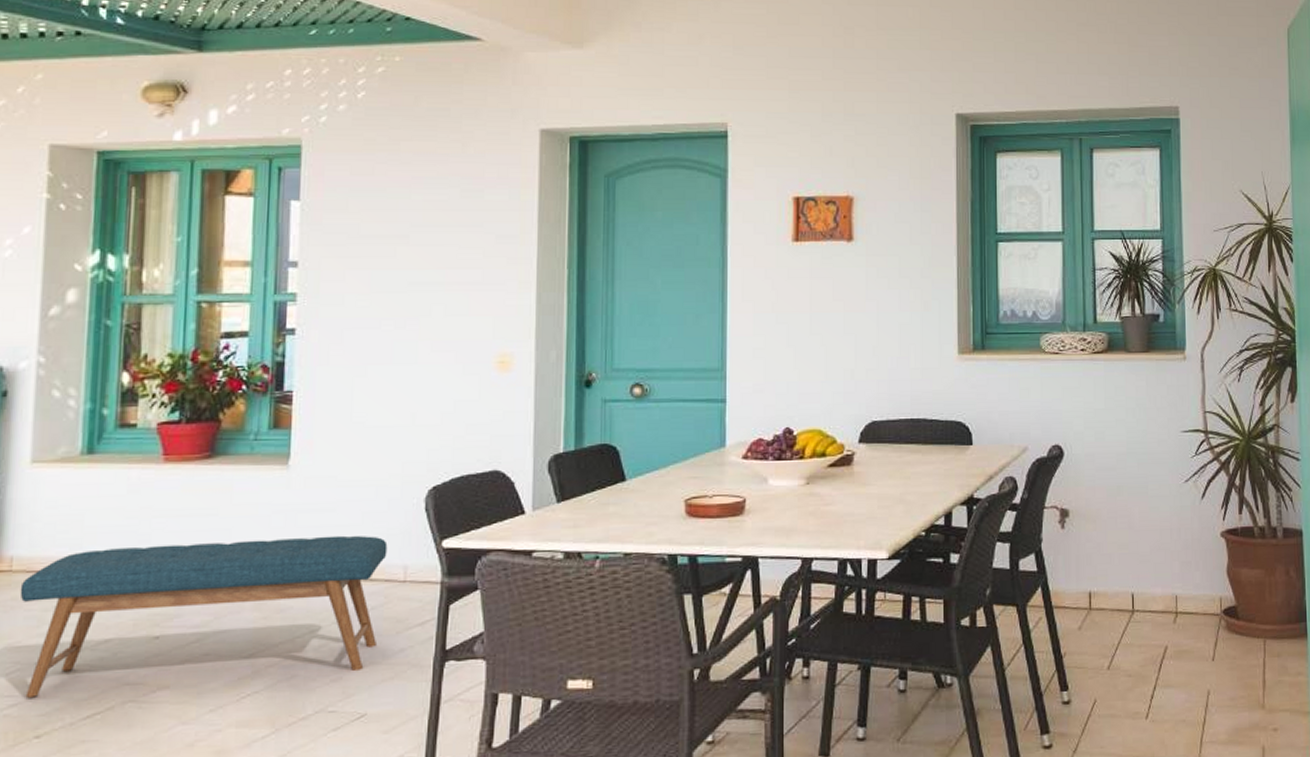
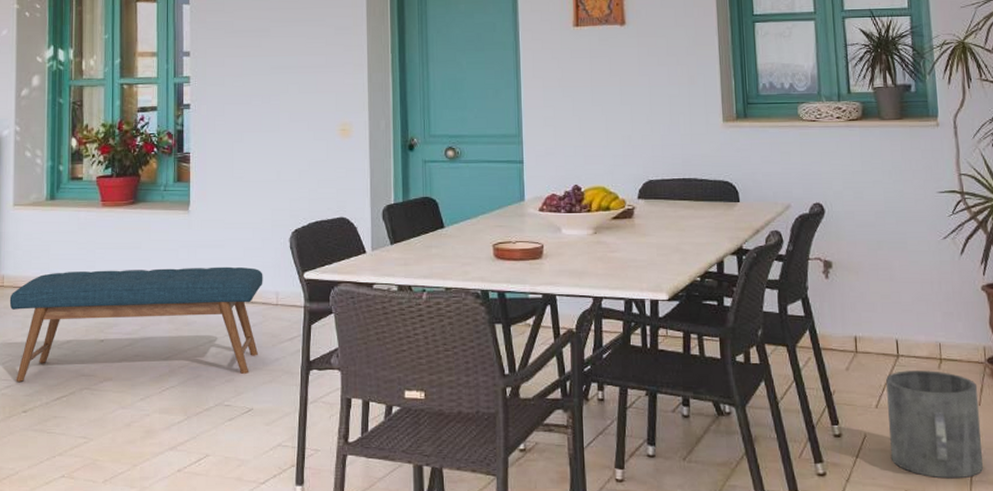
planter pot: none [1120,625,1214,742] -> present [886,370,983,479]

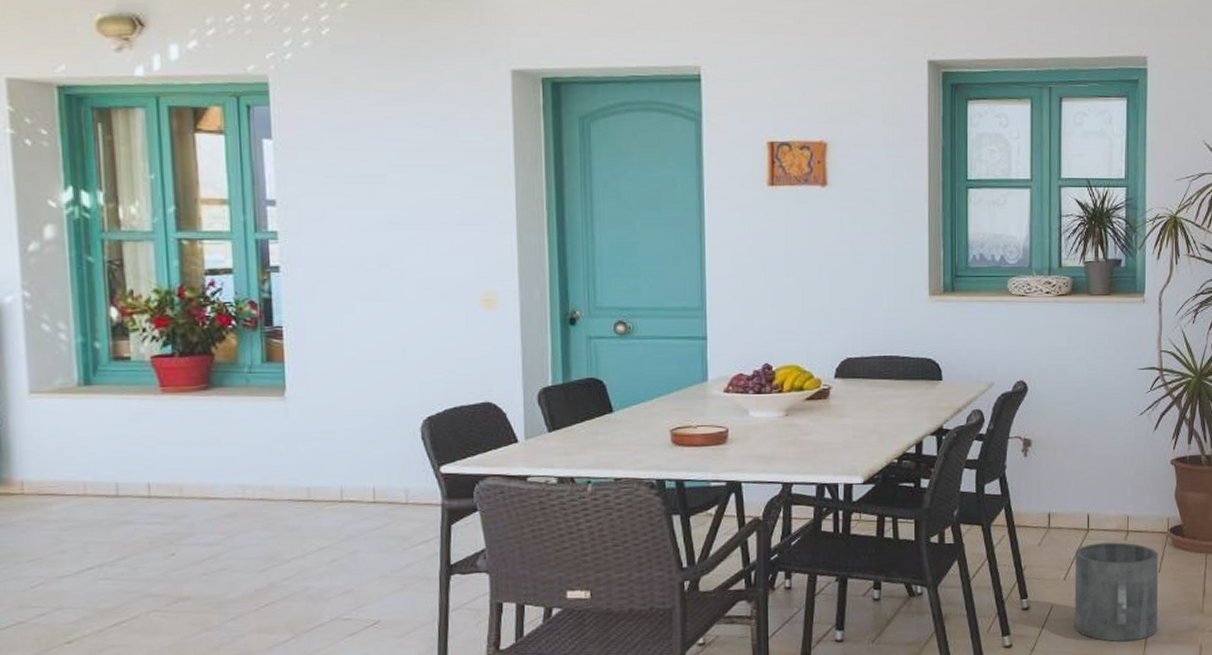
bench: present [9,266,263,382] -> none [34,462,388,608]

